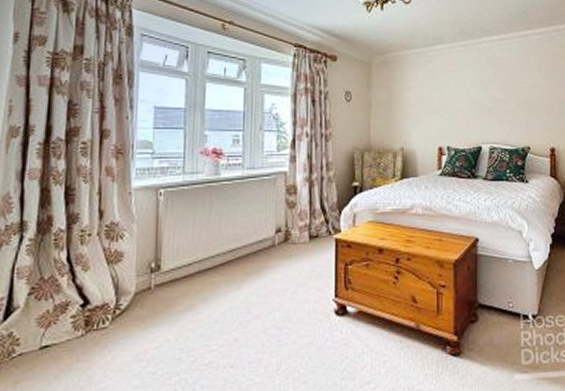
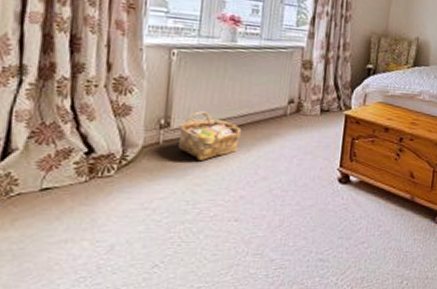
woven basket: none [169,250,230,303] -> present [177,111,241,160]

